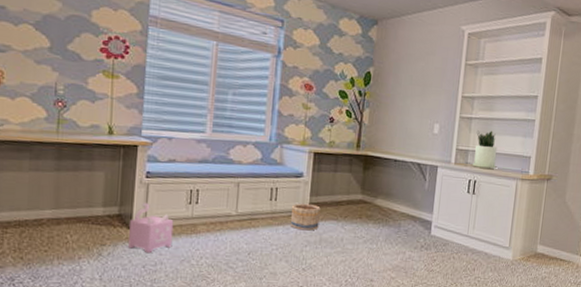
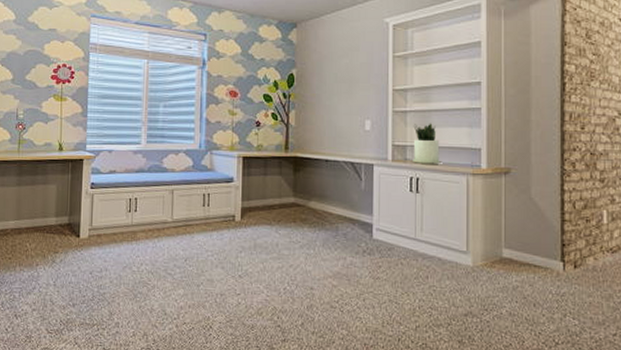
toy box: present [128,202,174,254] -> none [77,211,116,261]
basket: present [290,203,321,231] -> none [223,208,253,236]

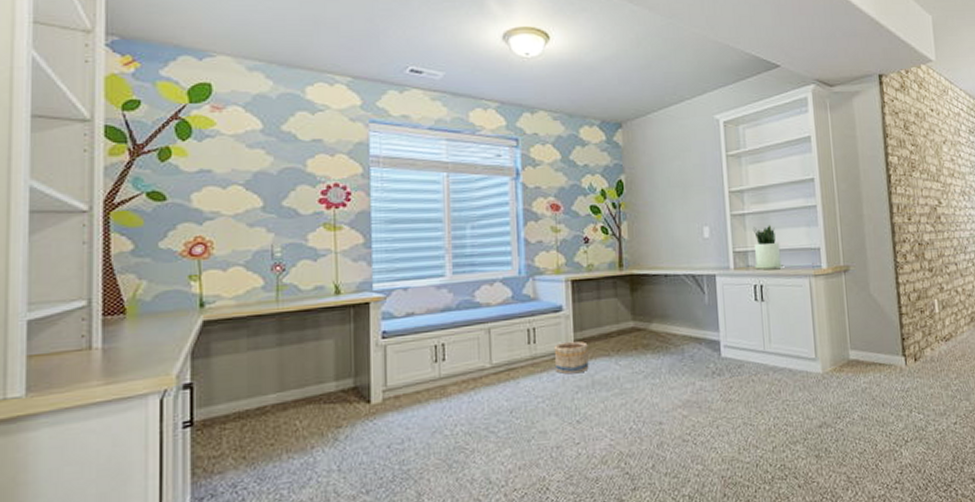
basket: none [223,208,253,236] -> present [553,341,589,375]

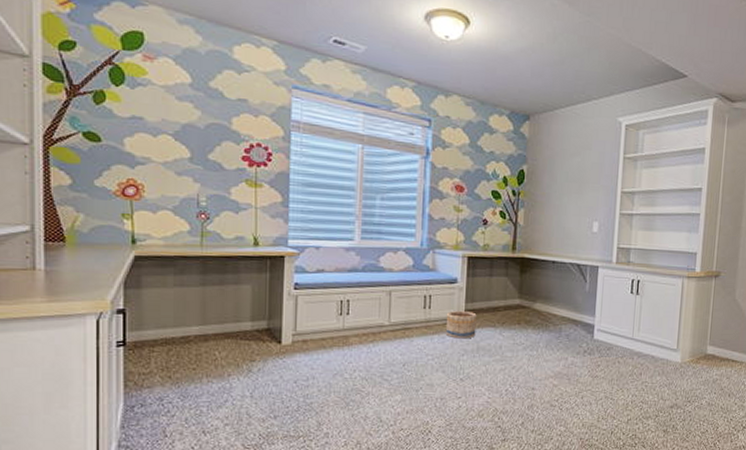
planter: present [752,225,784,270] -> none [634,226,662,267]

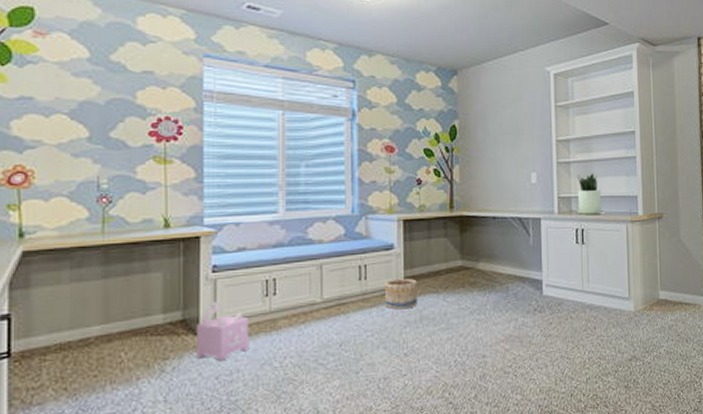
toy box: none [279,314,325,368] -> present [197,300,250,362]
planter: none [634,226,662,267] -> present [576,173,604,214]

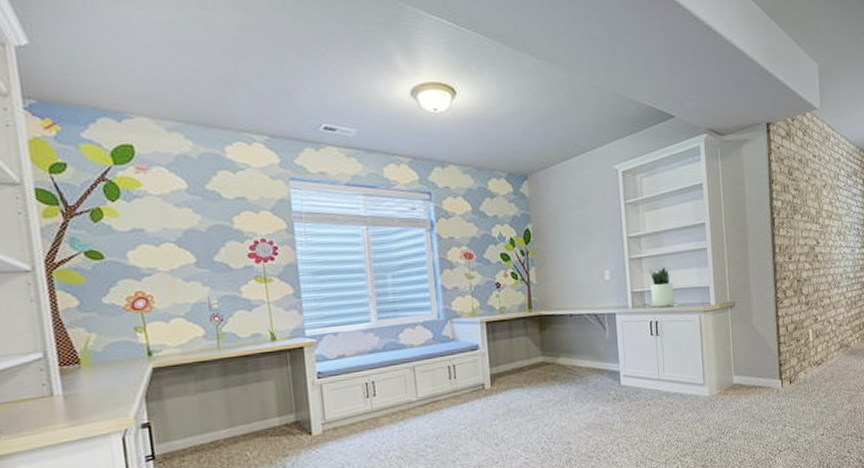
toy box: present [197,300,250,362] -> none [309,403,357,457]
basket: present [384,278,418,310] -> none [472,375,504,405]

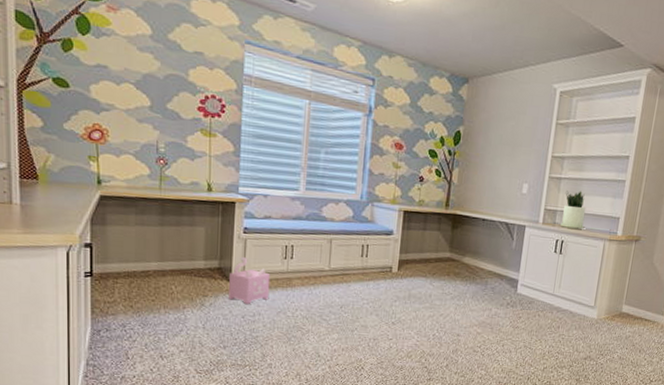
toy box: none [309,403,357,457] -> present [229,256,271,305]

